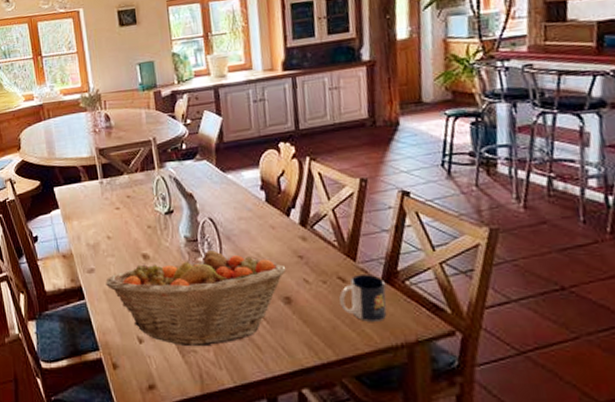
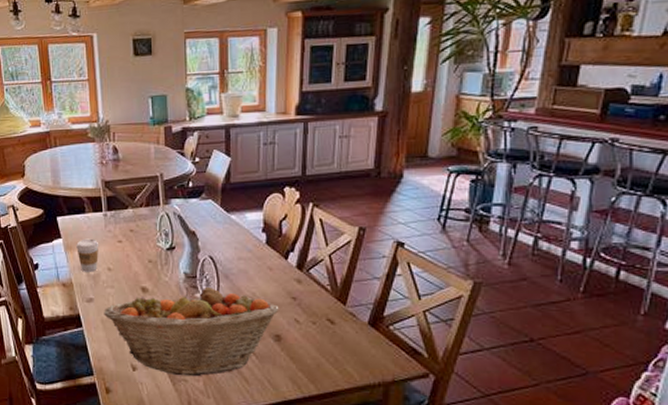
coffee cup: none [74,207,97,242] -> present [76,238,99,272]
mug: present [339,273,387,322] -> none [327,317,370,361]

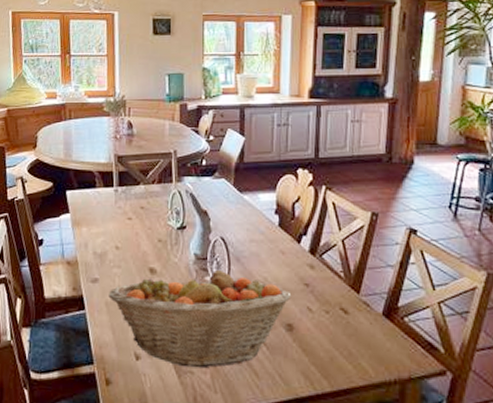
coffee cup: present [76,238,99,272] -> none [84,214,107,250]

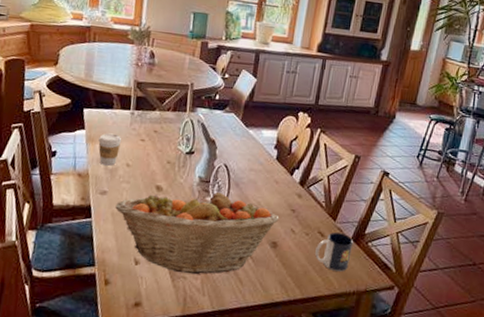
coffee cup: none [84,214,107,250] -> present [98,133,121,166]
mug: none [340,306,385,356] -> present [315,231,353,272]

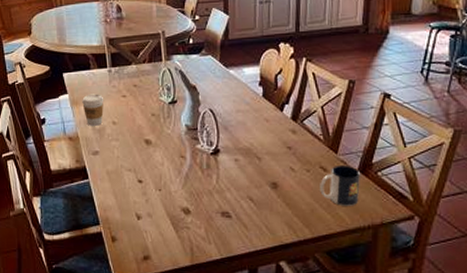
fruit basket: present [115,190,280,275] -> none [109,138,276,224]

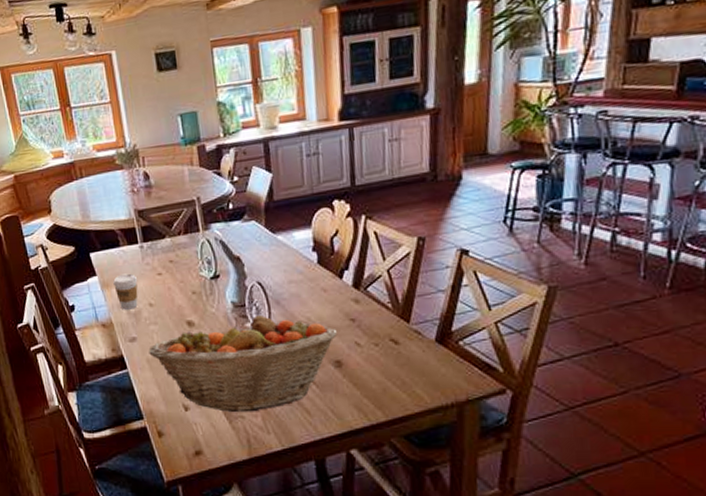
fruit basket: none [109,138,276,224] -> present [149,314,338,412]
mug: present [320,164,360,206] -> none [391,335,439,383]

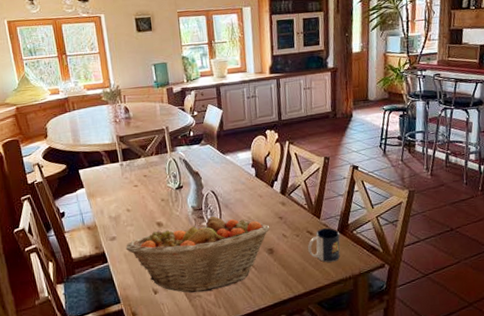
coffee cup: present [113,273,139,310] -> none [98,185,118,215]
mug: none [391,335,439,383] -> present [308,227,341,263]

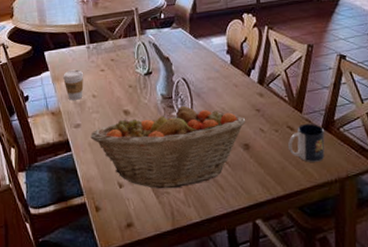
coffee cup: none [98,185,118,215] -> present [63,69,84,100]

